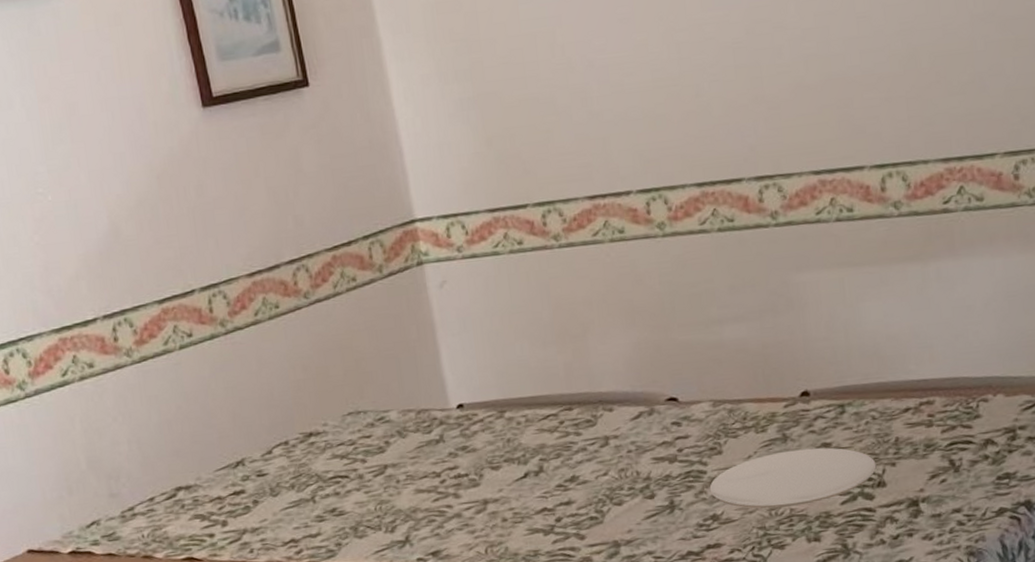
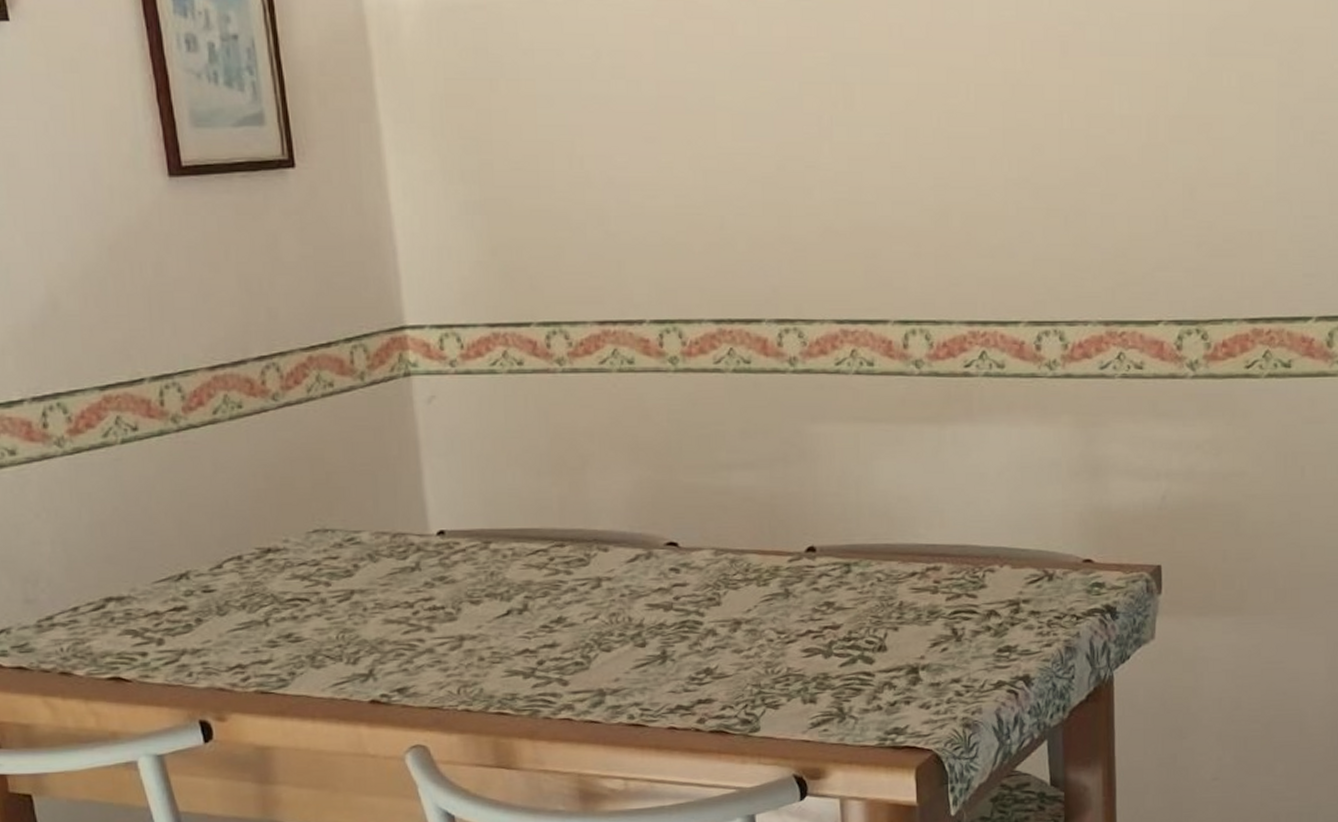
plate: present [709,447,877,509] -> none [705,606,879,666]

